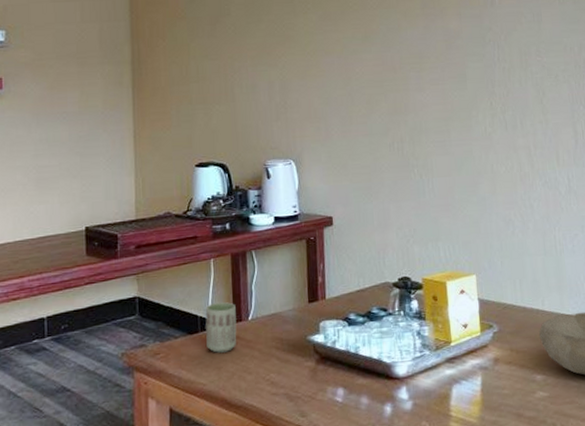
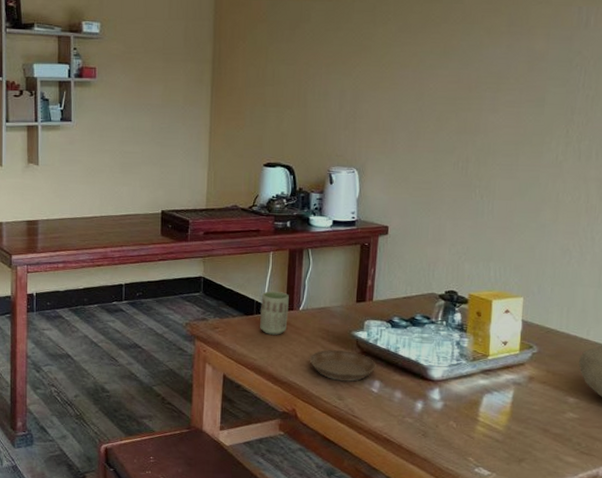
saucer: none [264,358,338,395] -> present [309,350,376,382]

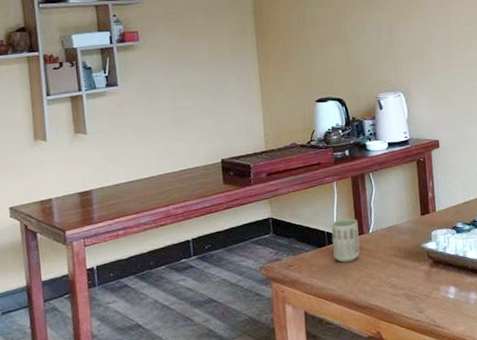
saucer: present [309,350,376,382] -> none [386,263,449,295]

